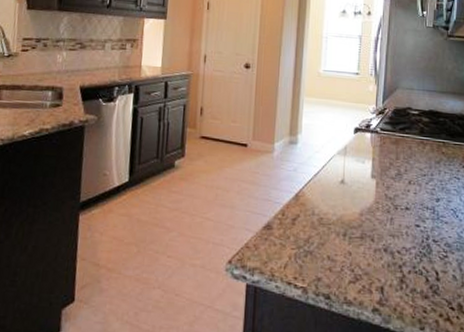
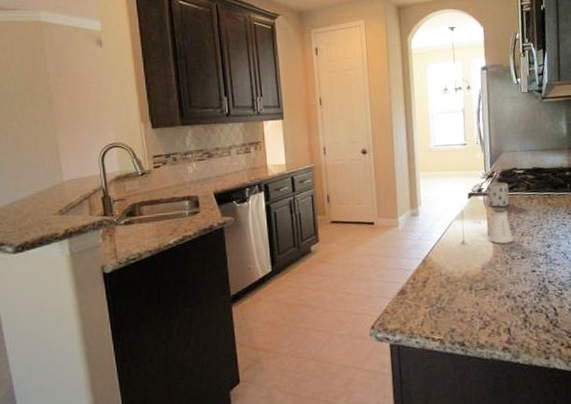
saltshaker: none [372,149,399,190] -> present [489,208,513,244]
mug: none [375,120,401,148] -> present [486,182,509,207]

